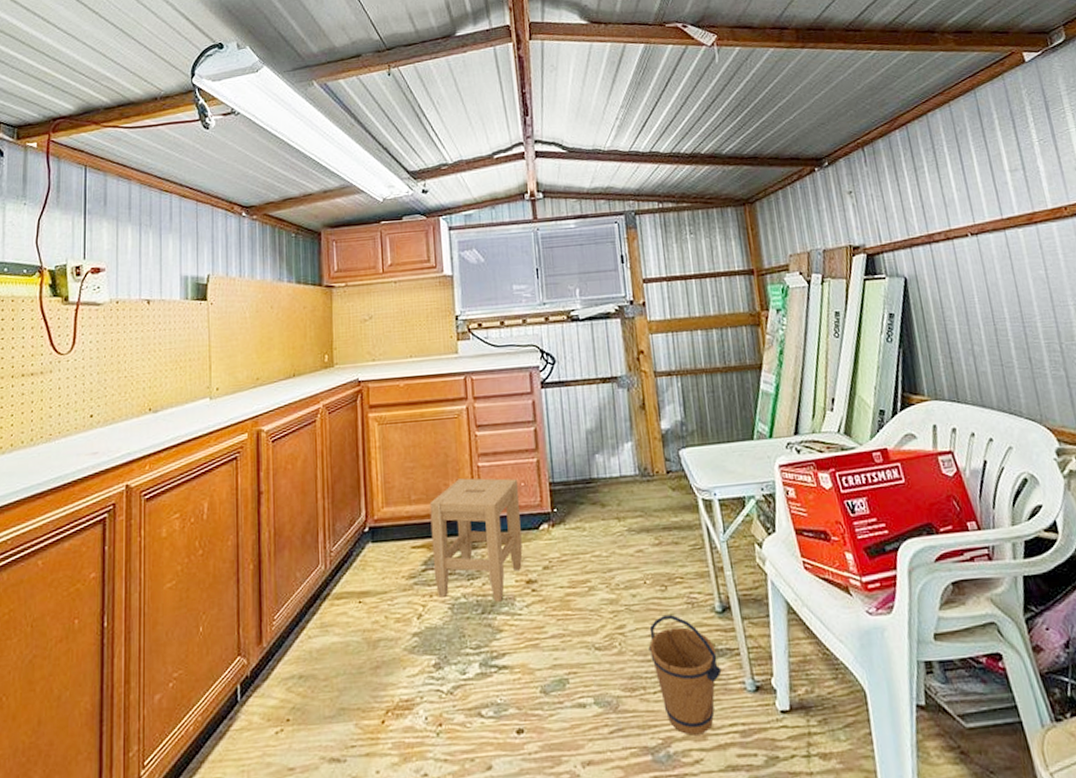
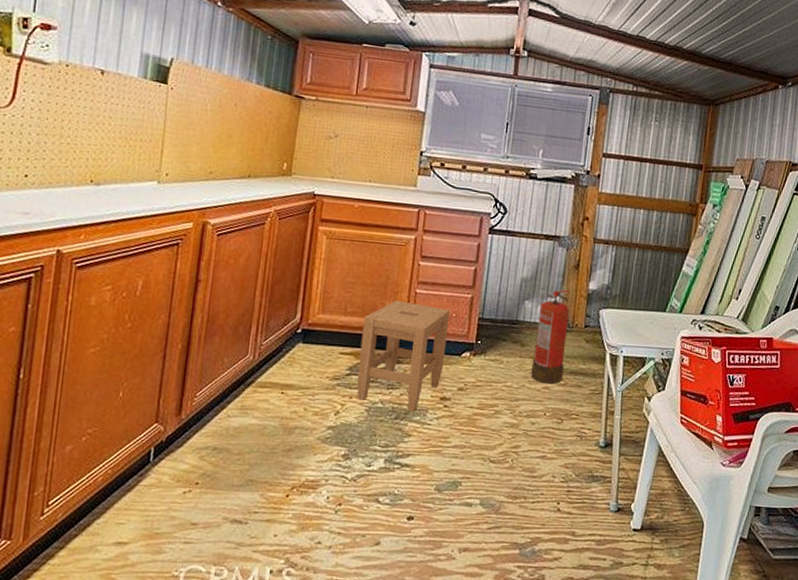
fire extinguisher: none [612,434,656,546] -> present [530,290,570,384]
bucket: present [648,615,722,736] -> none [535,443,593,539]

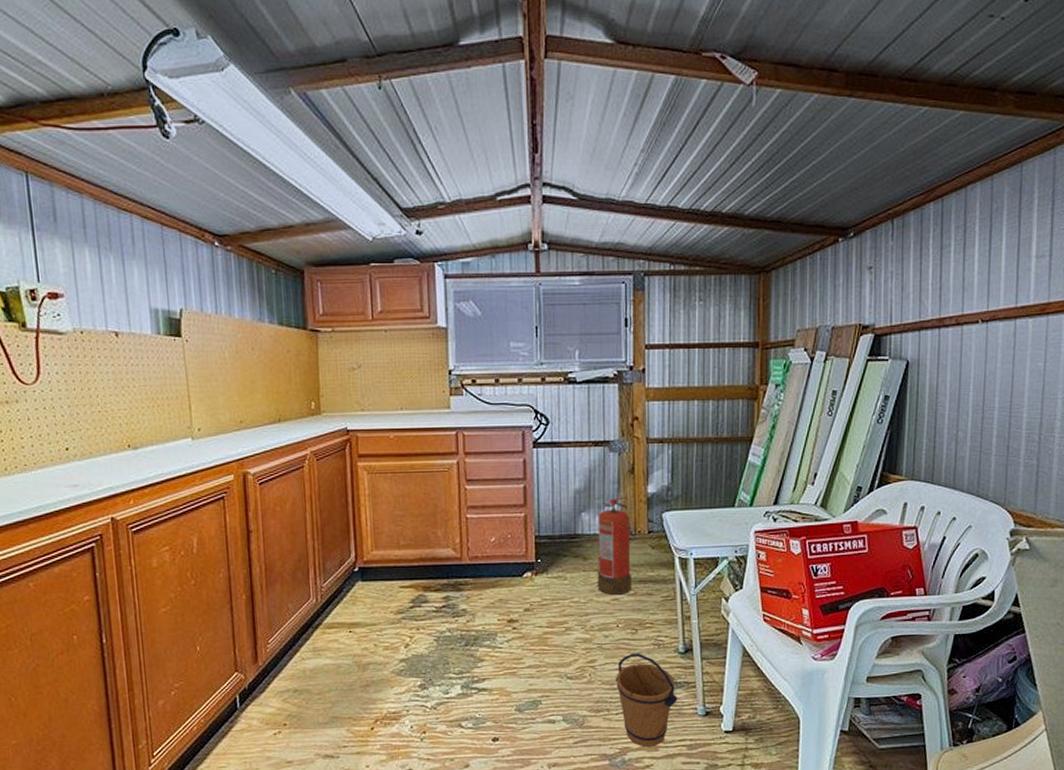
stool: present [356,300,451,411] -> none [418,528,506,637]
bucket: none [535,443,593,539] -> present [615,653,678,747]

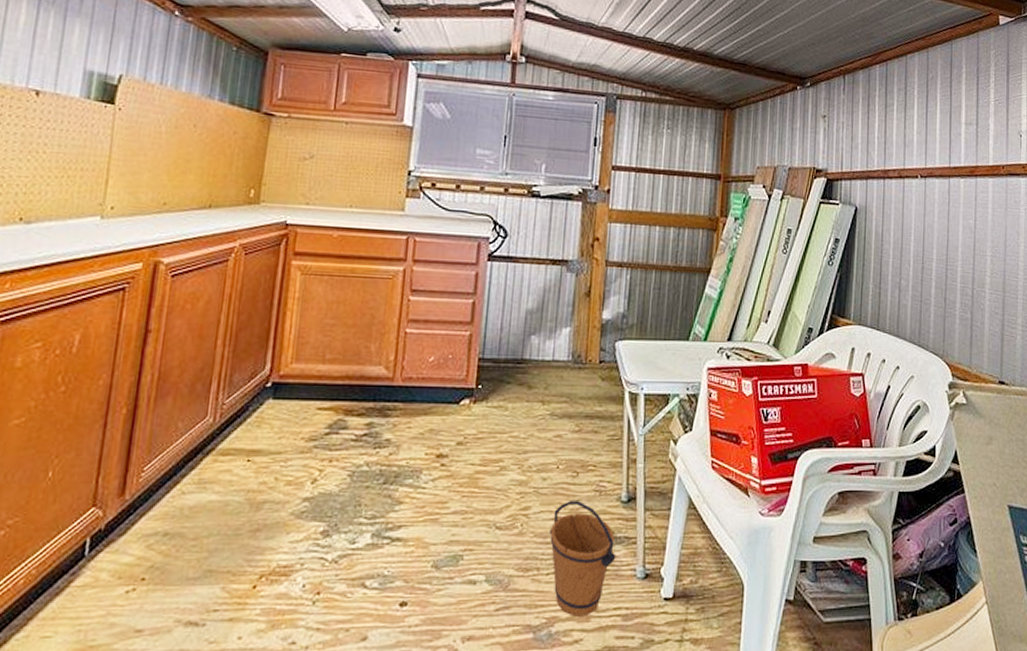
fire extinguisher: present [597,496,631,595] -> none [540,321,581,430]

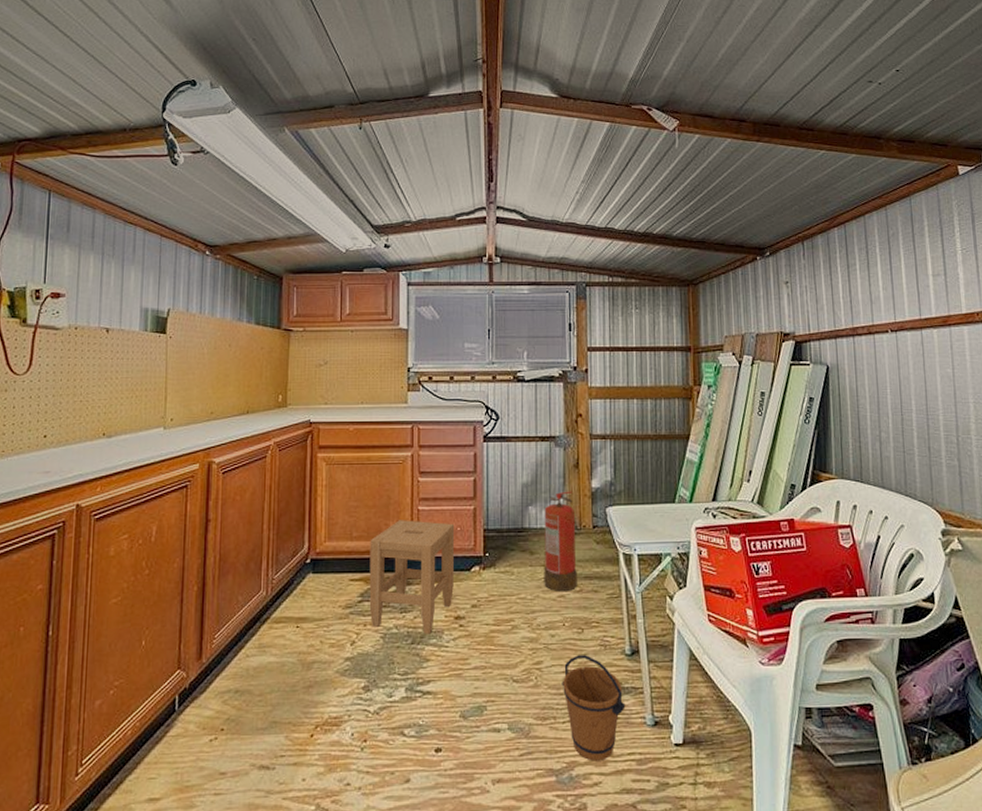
stool: none [337,343,446,473] -> present [369,520,455,634]
fire extinguisher: none [540,321,581,430] -> present [544,491,577,591]

